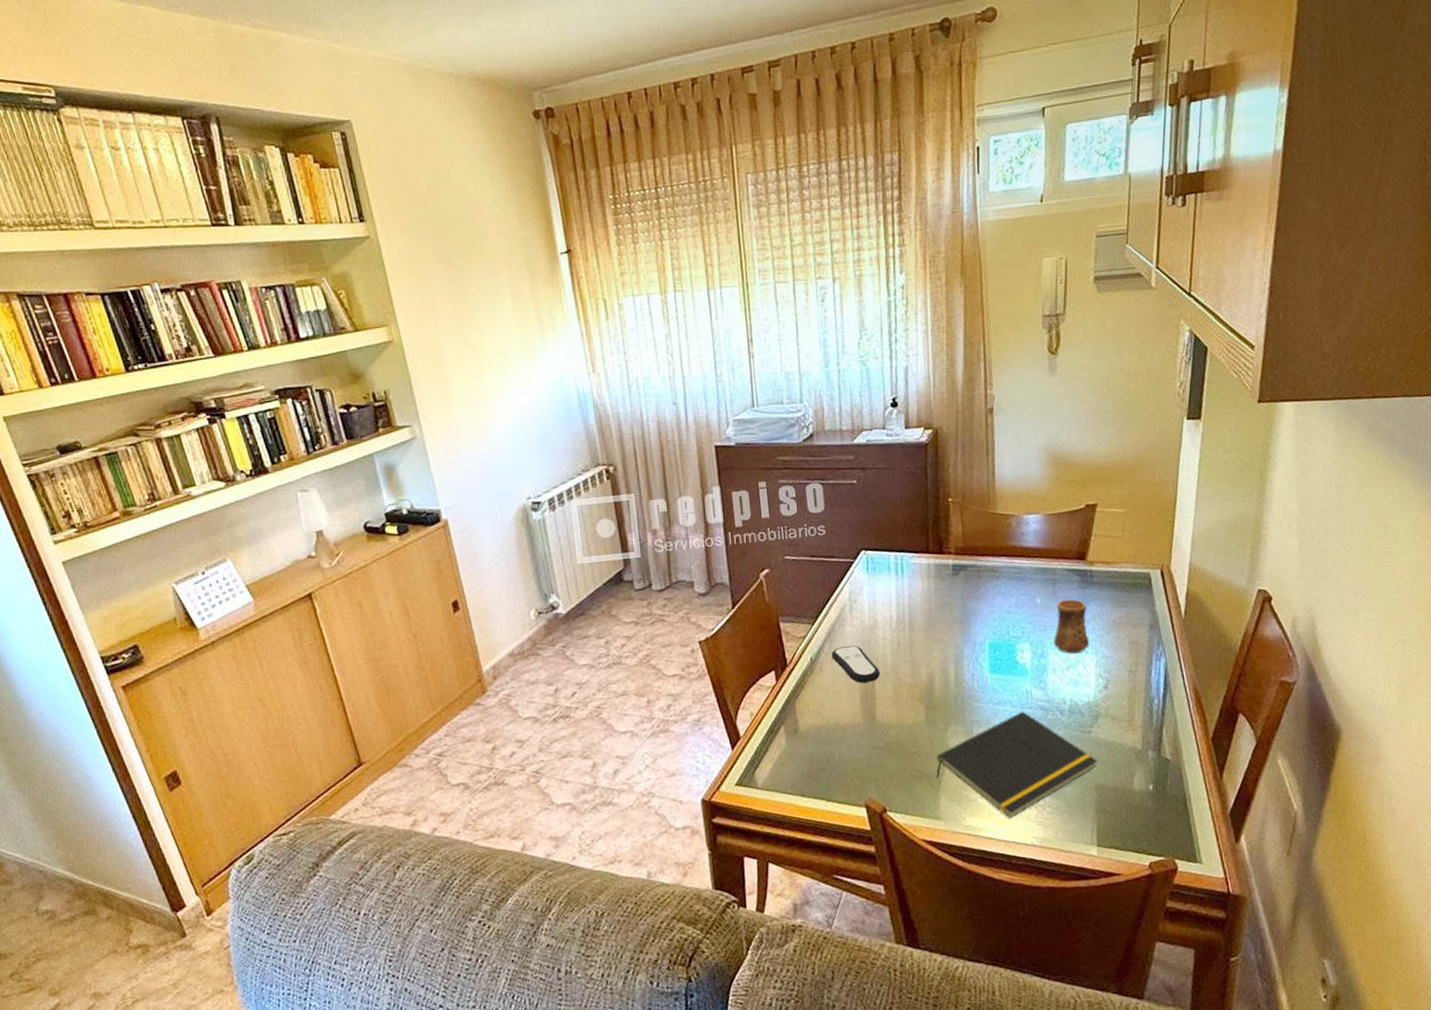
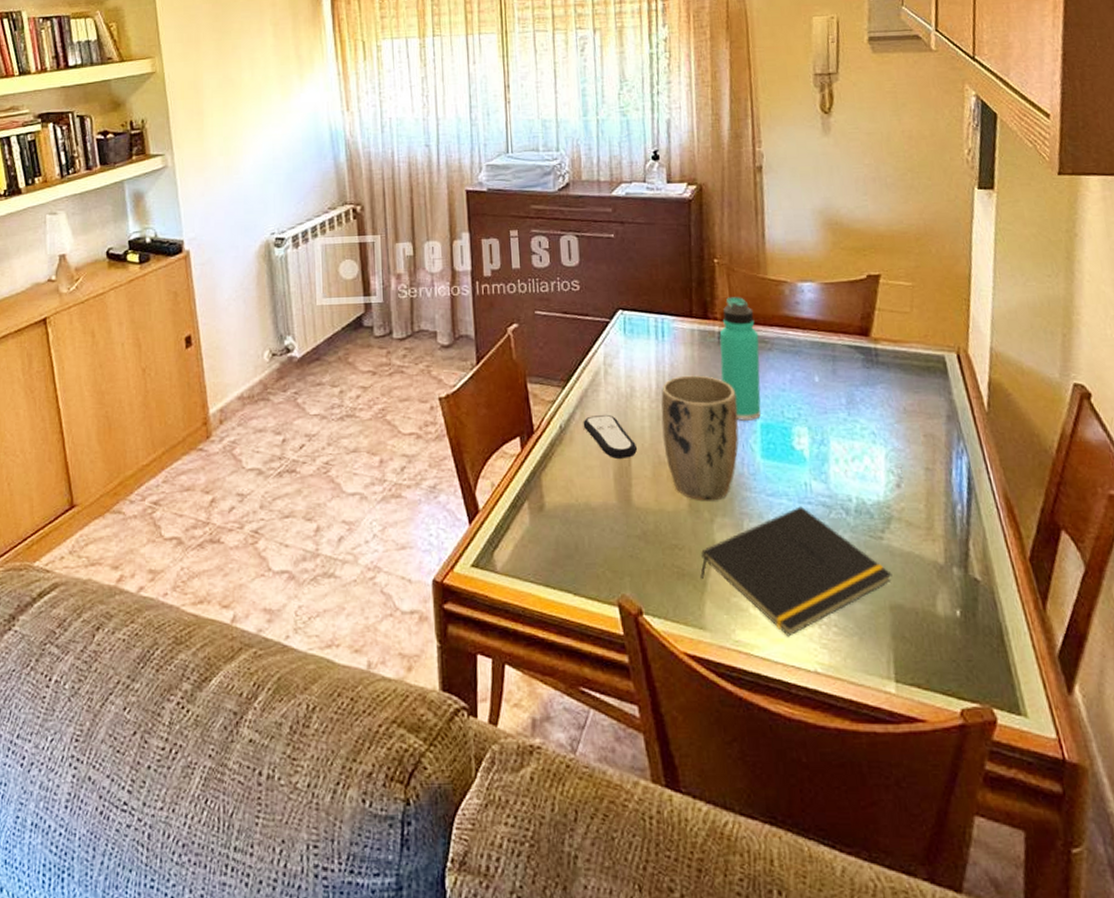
plant pot: none [901,604,970,714] -> present [661,375,739,502]
thermos bottle: none [953,531,990,642] -> present [719,296,762,421]
cup: present [1053,599,1090,654] -> none [834,379,878,443]

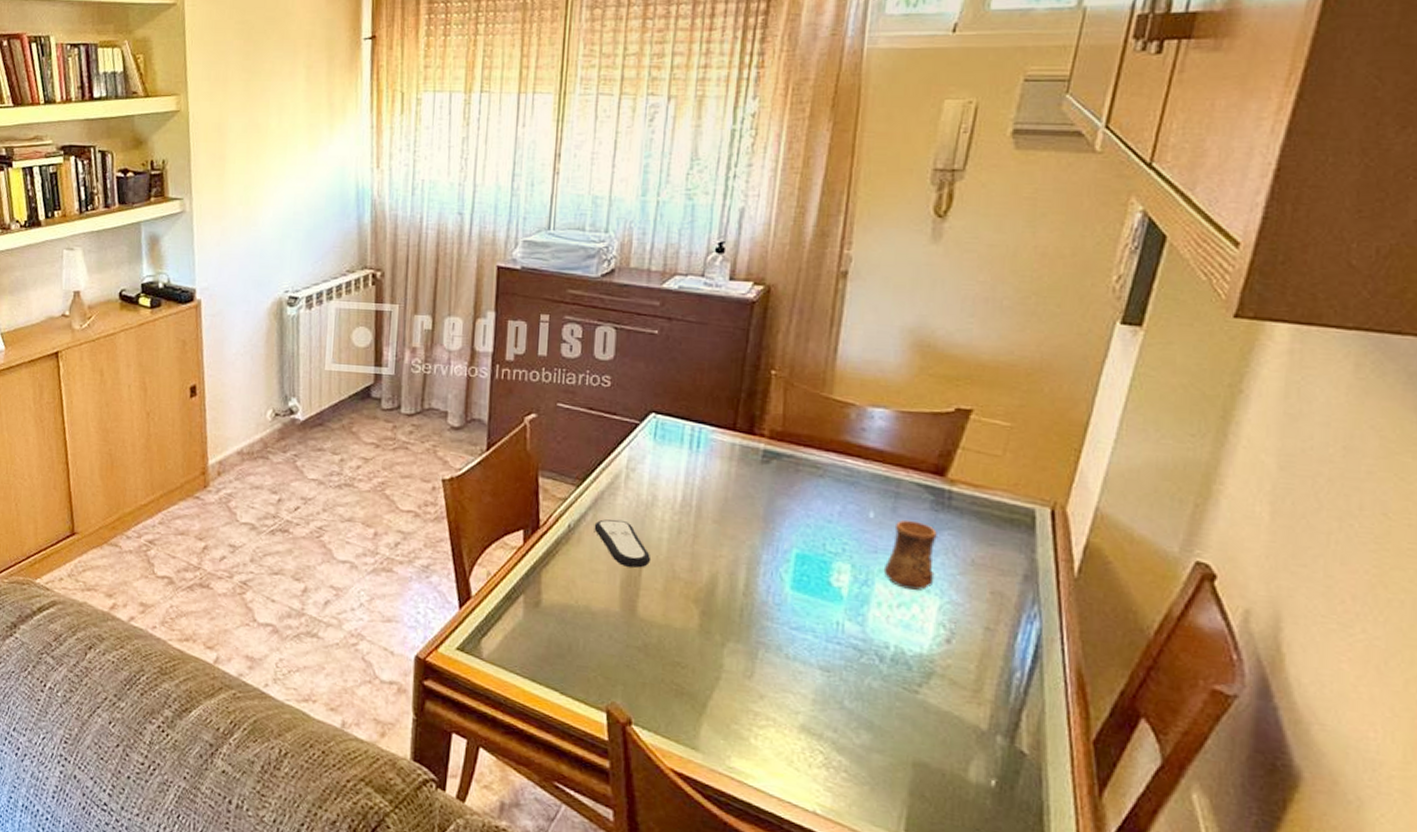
plant pot: present [661,375,739,502] -> none [681,491,773,625]
notepad: present [700,506,892,637] -> none [701,645,922,774]
thermos bottle: present [719,296,762,421] -> none [758,413,811,549]
cup: none [834,379,878,443] -> present [883,520,937,590]

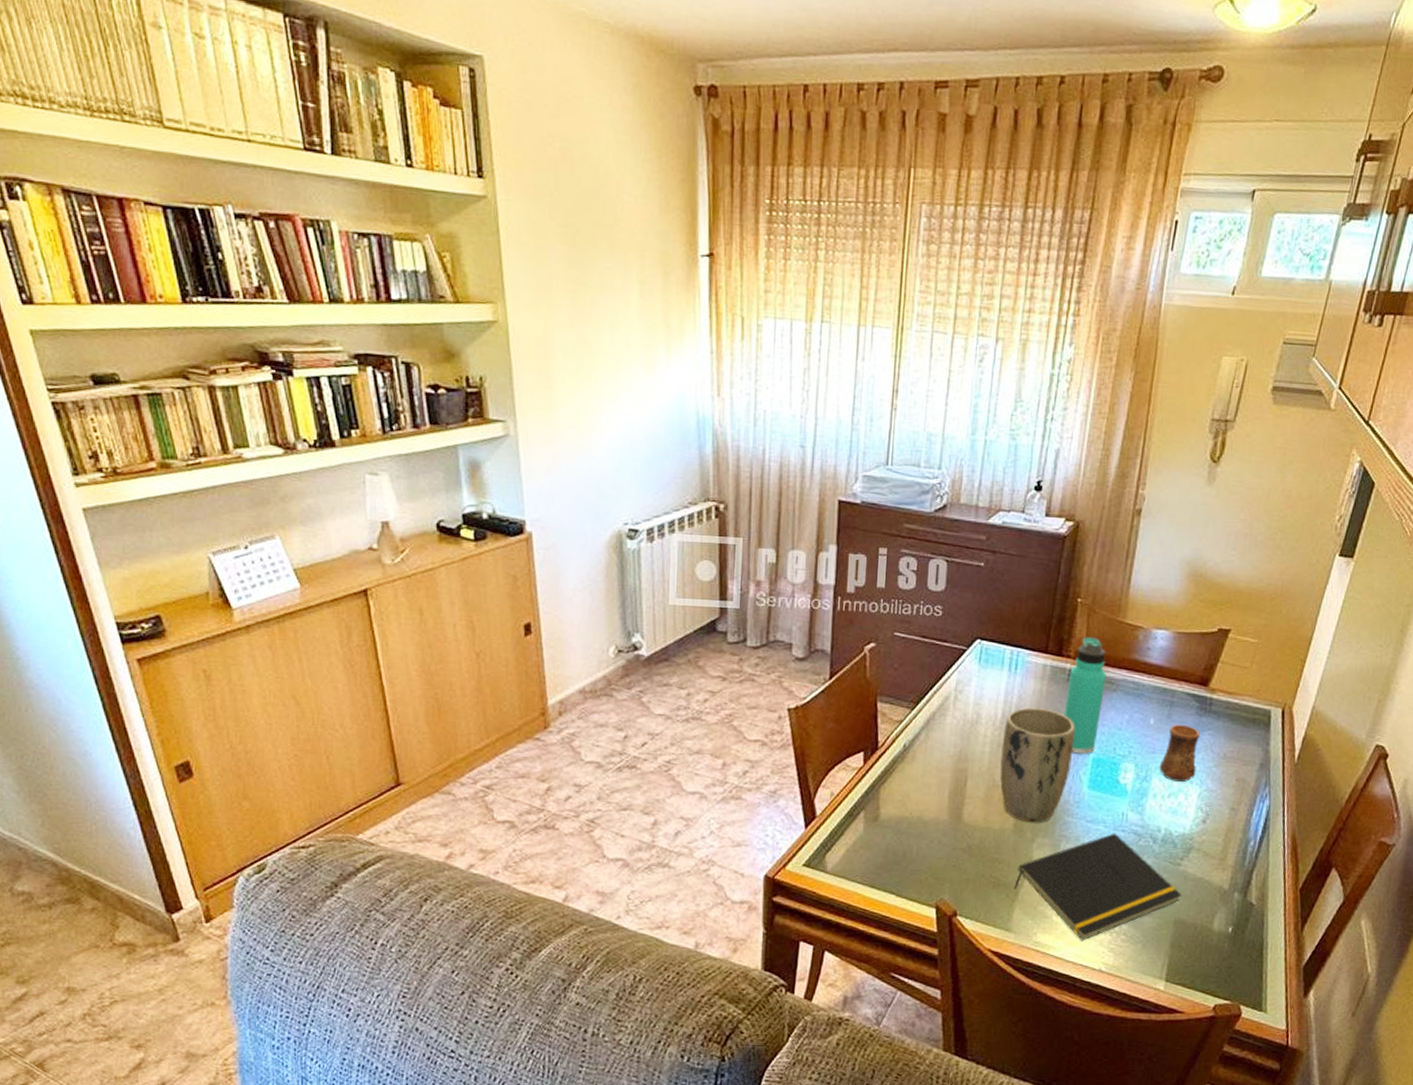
remote control: present [594,519,650,568] -> none [926,737,974,779]
plant pot: none [681,491,773,625] -> present [1000,707,1076,823]
notepad: none [701,645,922,774] -> present [1014,833,1182,941]
thermos bottle: none [758,413,811,549] -> present [1064,636,1107,754]

